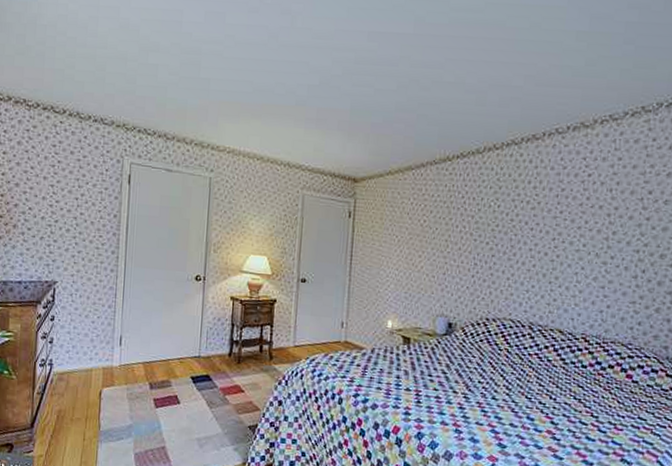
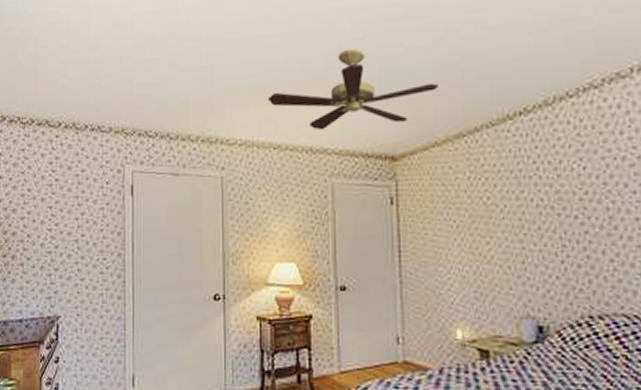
ceiling fan: none [256,82,398,151] -> present [268,48,438,131]

